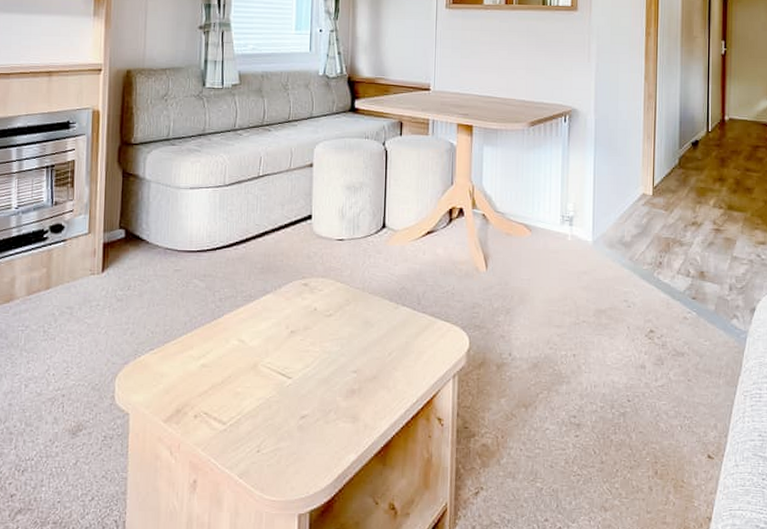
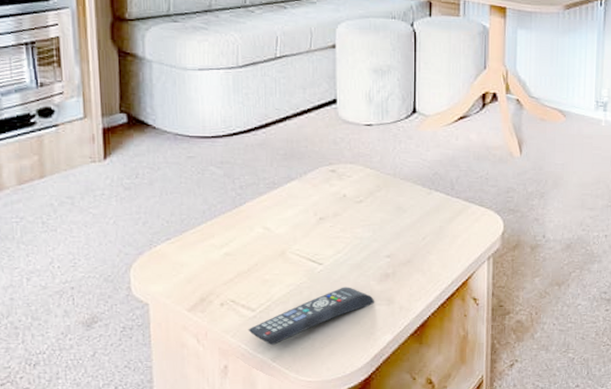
remote control: none [218,402,341,460] -> present [248,287,375,345]

